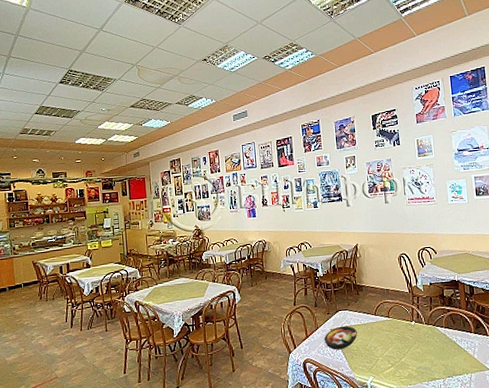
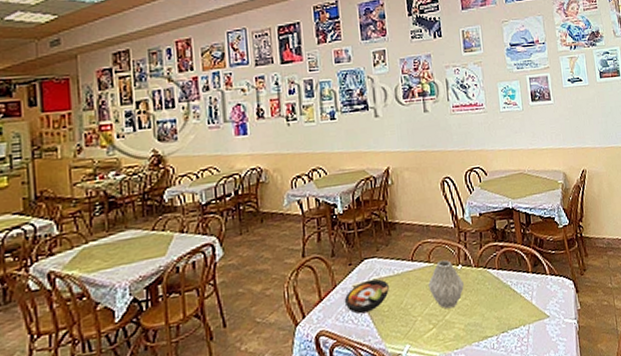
vase: none [388,316,417,354] -> present [428,260,464,309]

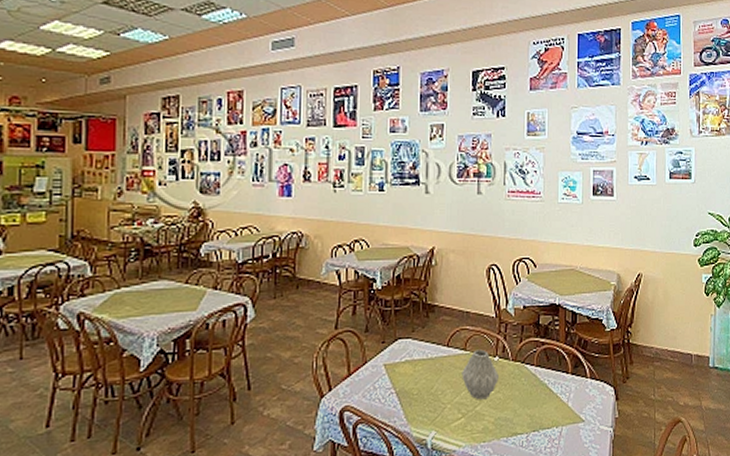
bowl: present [344,278,390,315] -> none [373,360,422,394]

